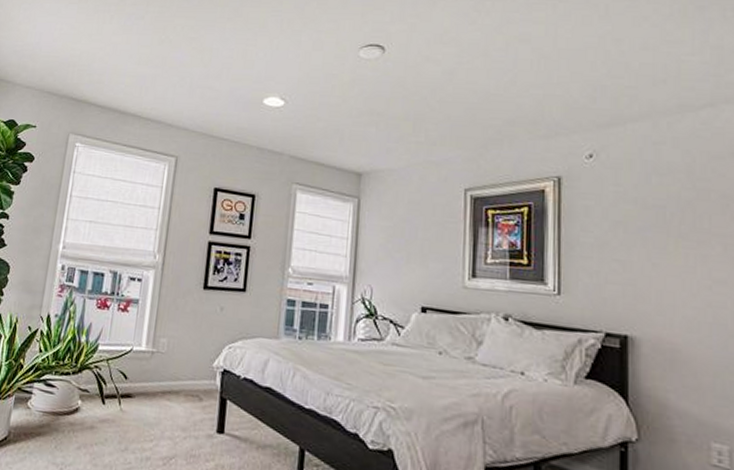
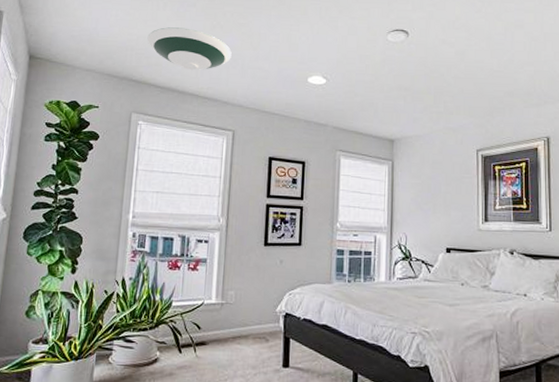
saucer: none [90,42,180,89] -> present [147,27,232,70]

